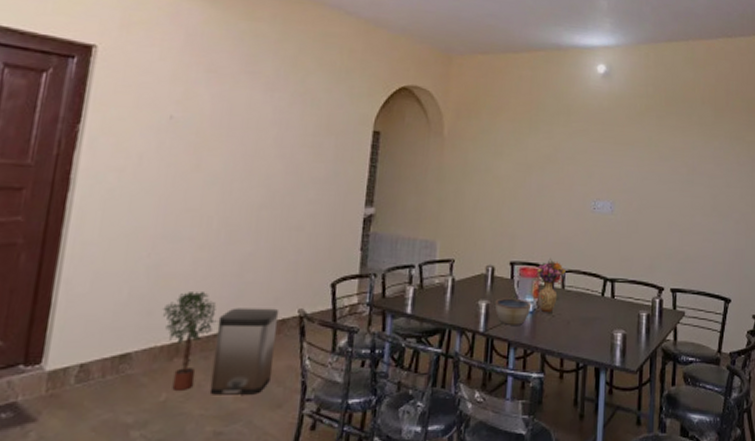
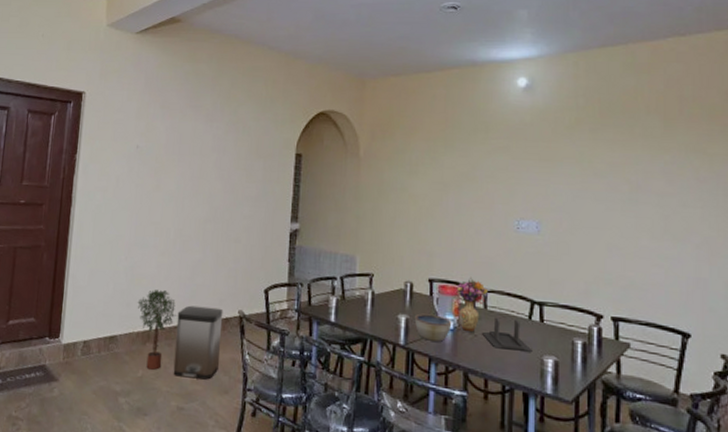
napkin holder: none [559,296,604,327] -> present [482,317,533,352]

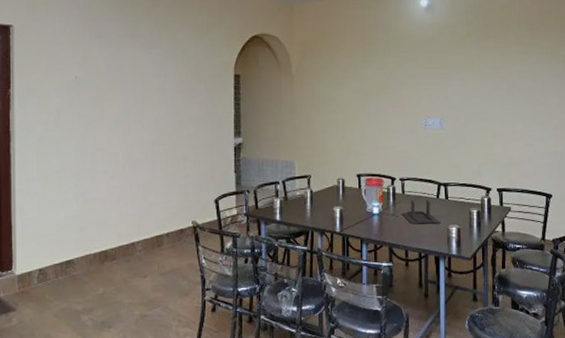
potted tree: present [137,290,176,370] -> none [91,212,132,286]
pedal bin: present [173,305,224,380] -> none [133,221,178,288]
bowl: present [415,313,452,342] -> none [348,203,378,226]
flower arrangement: present [456,276,488,331] -> none [380,169,405,214]

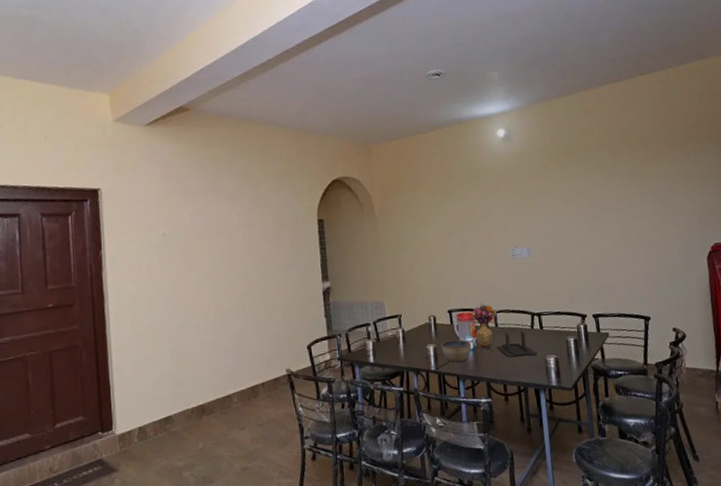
bowl: none [348,203,378,226] -> present [441,339,472,362]
flower arrangement: none [380,169,405,214] -> present [471,302,497,348]

